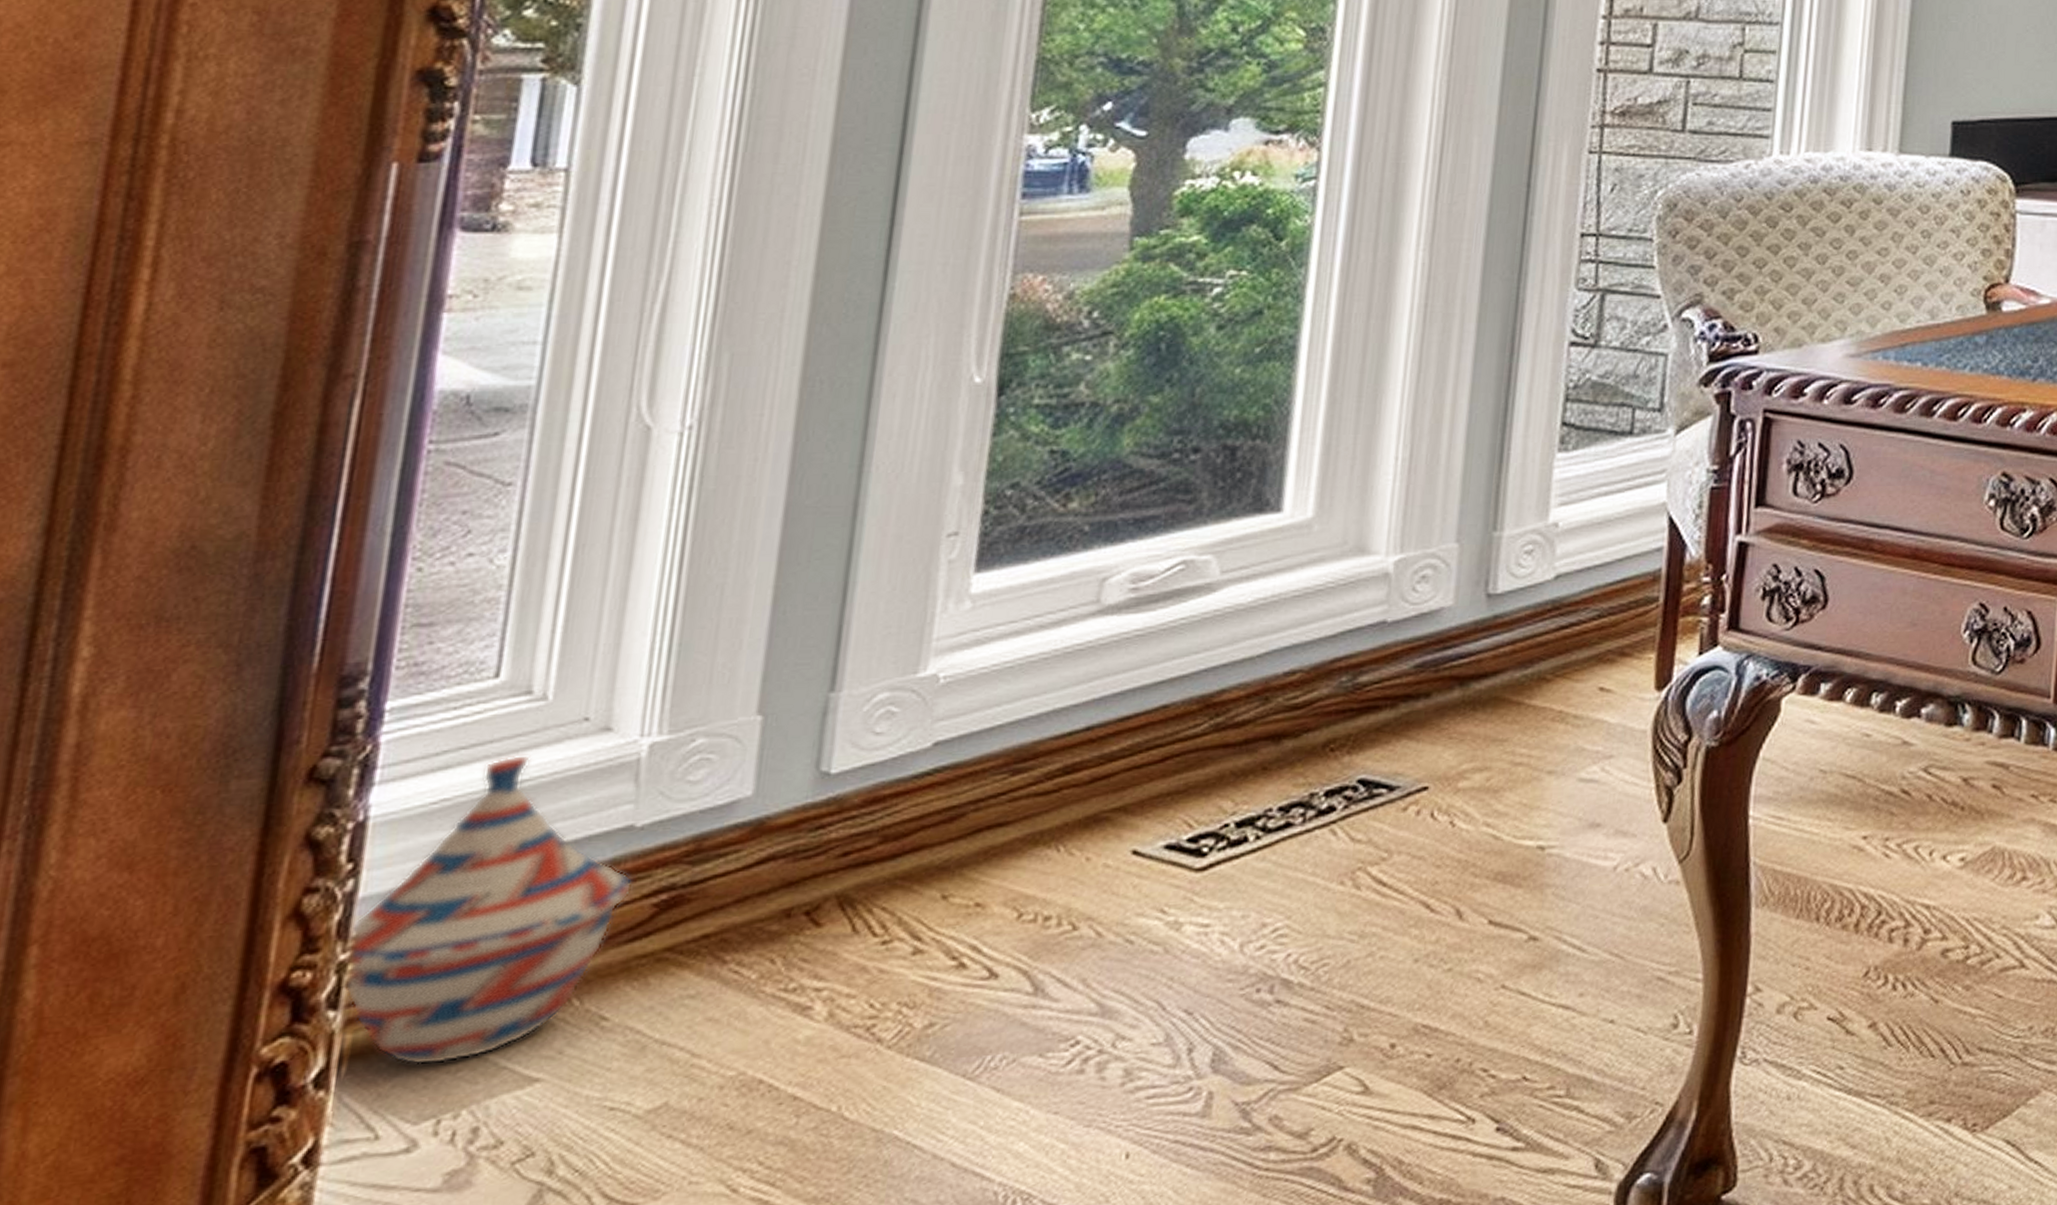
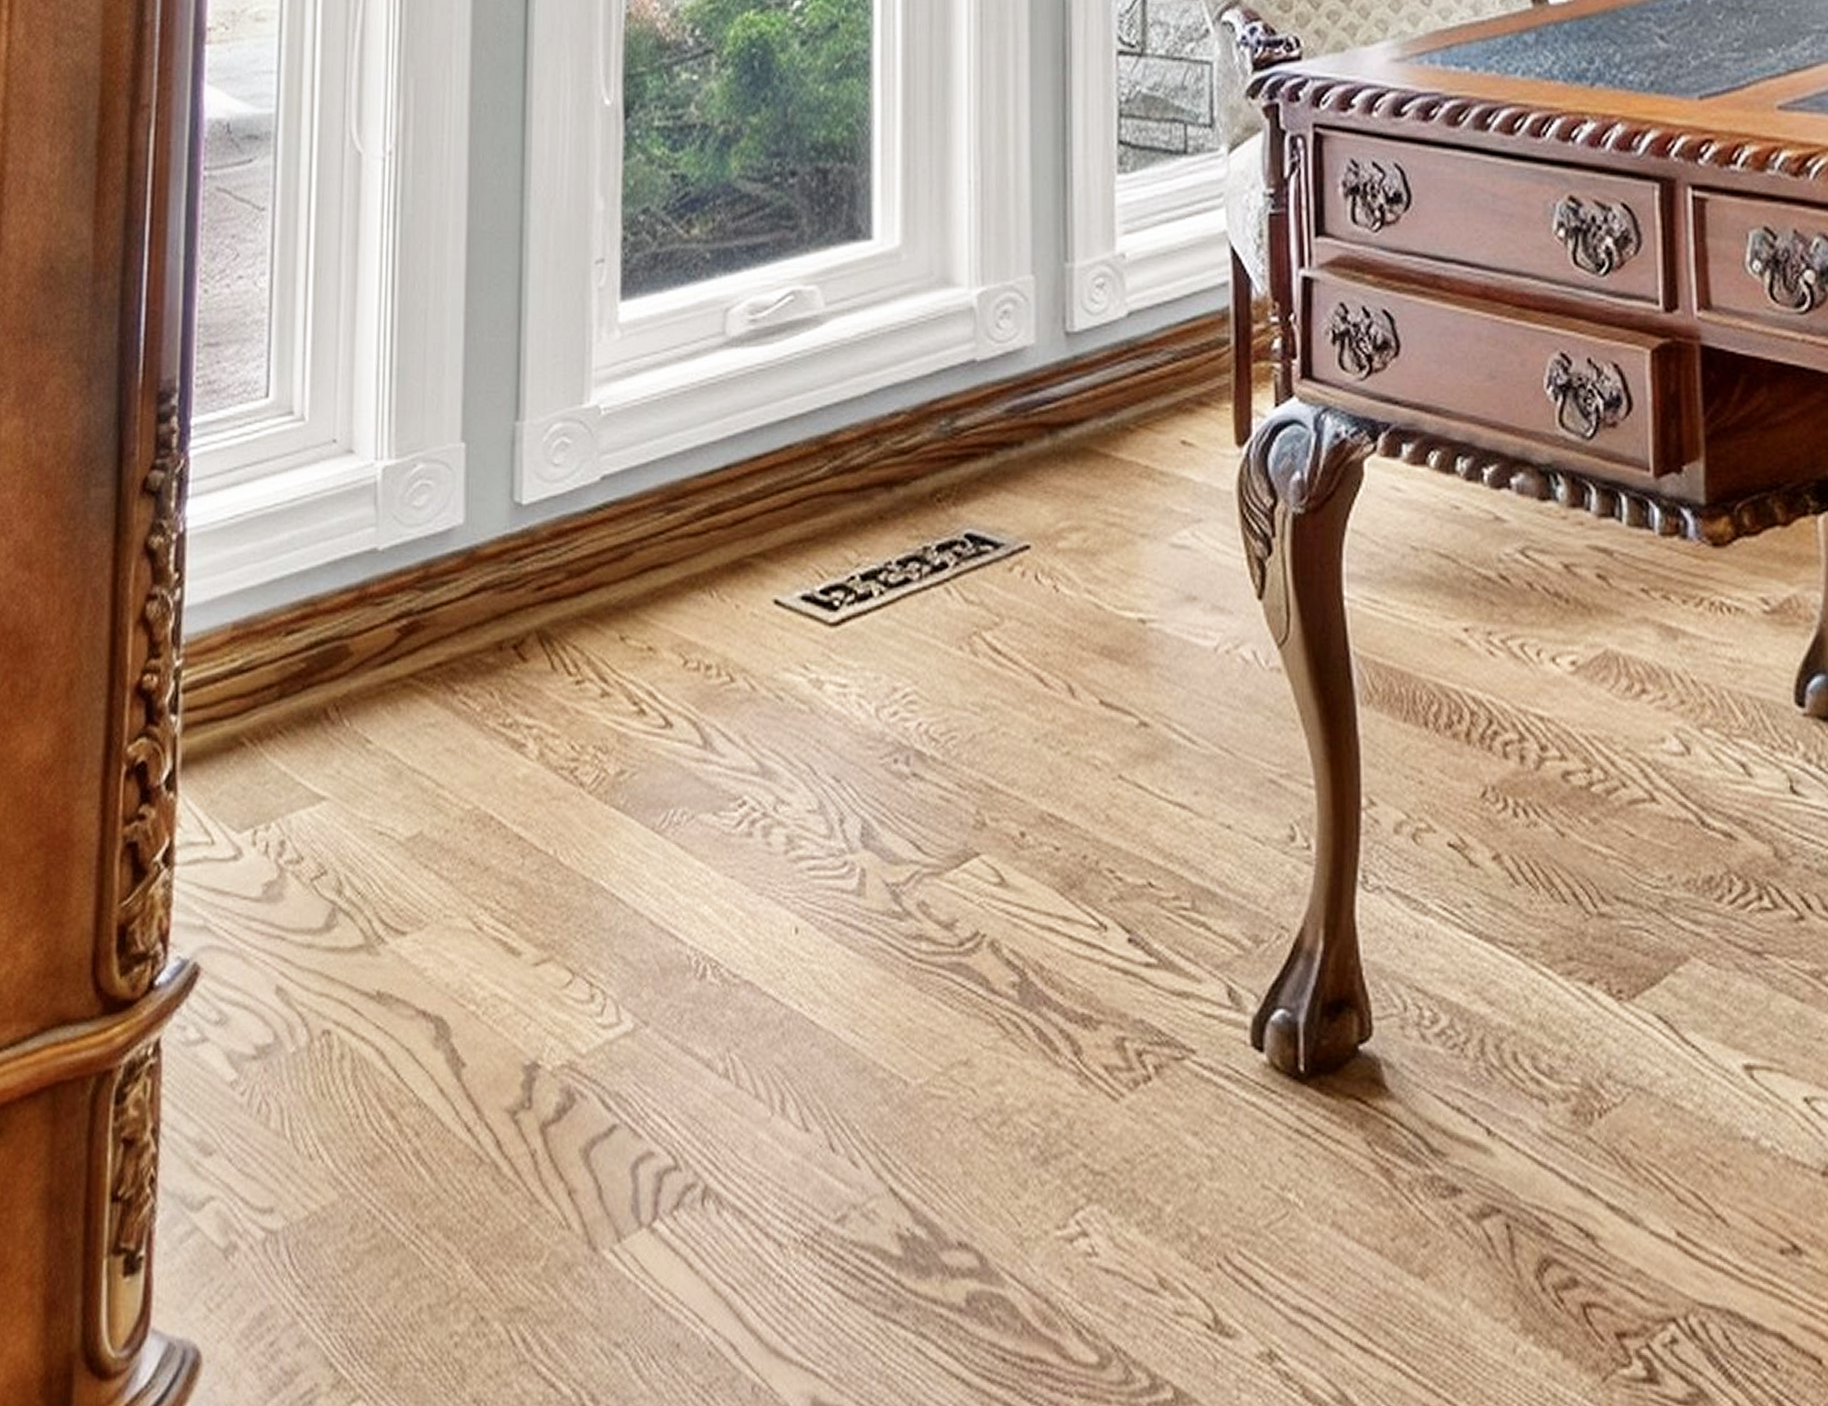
woven basket: present [345,754,633,1066] -> none [181,473,380,775]

